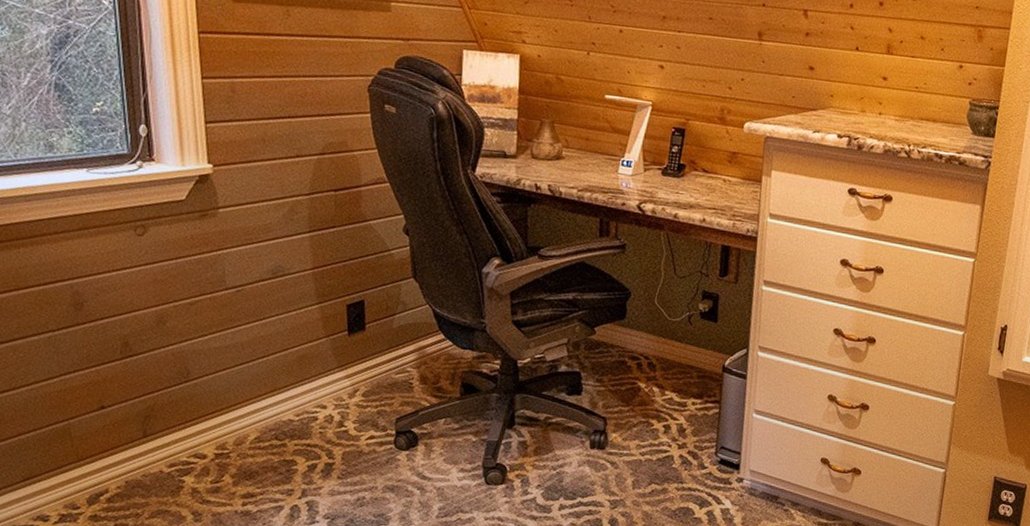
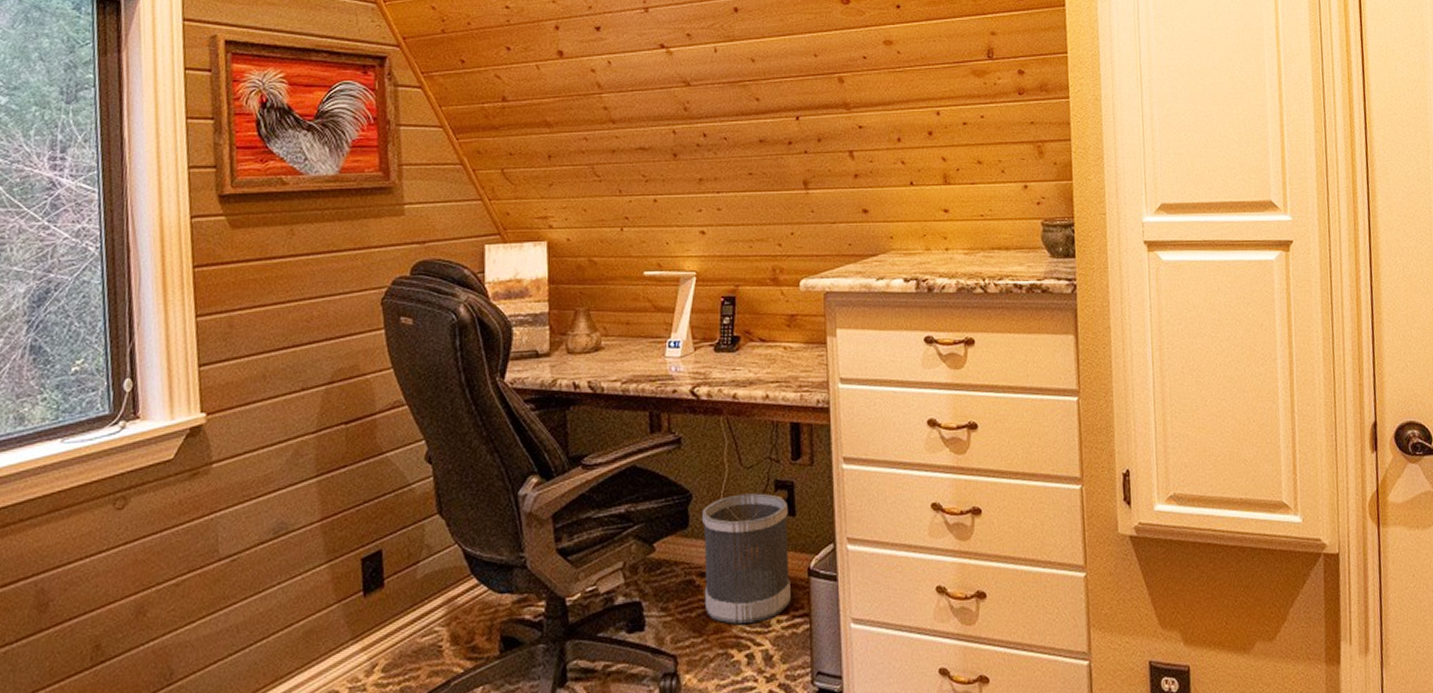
wastebasket: none [633,298,712,402] -> present [702,493,791,624]

